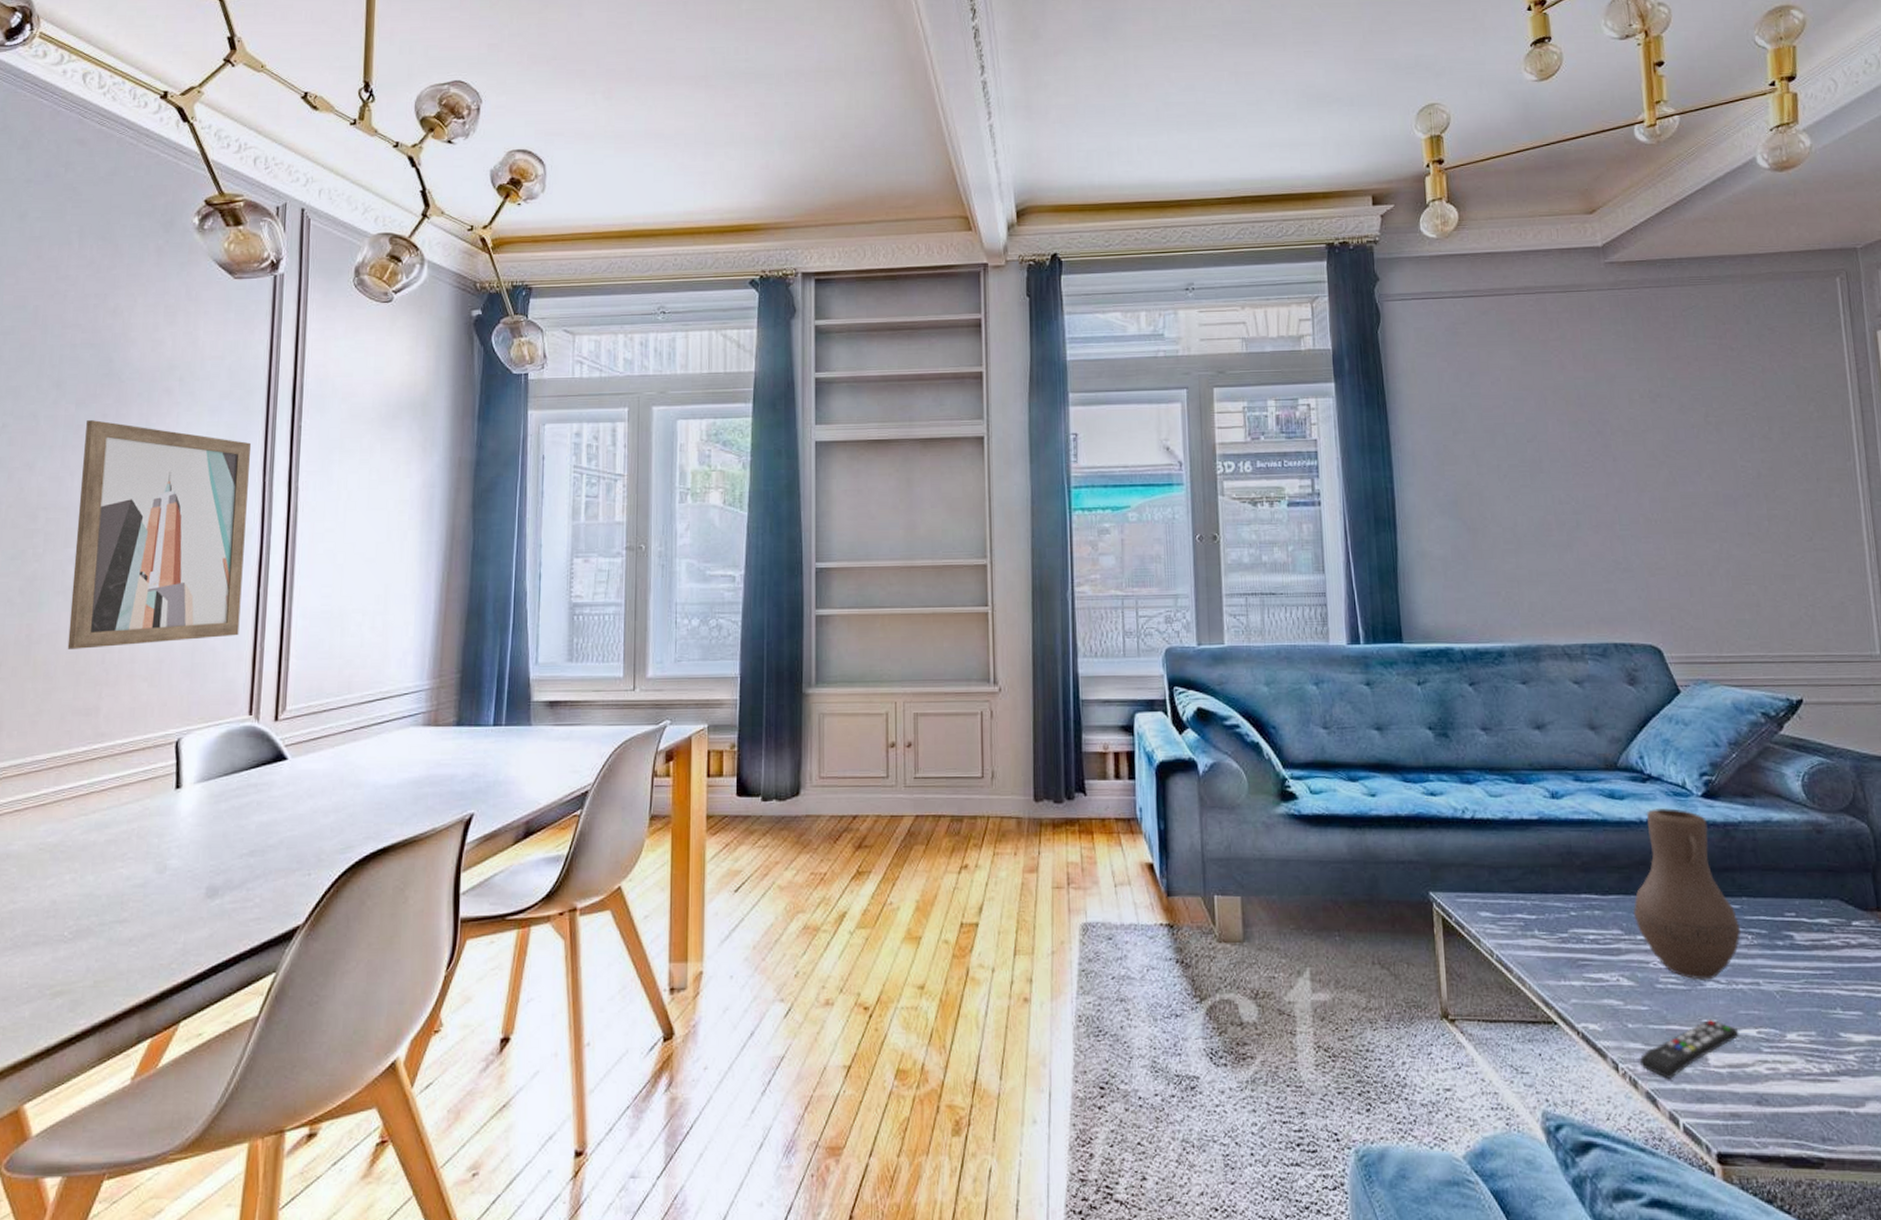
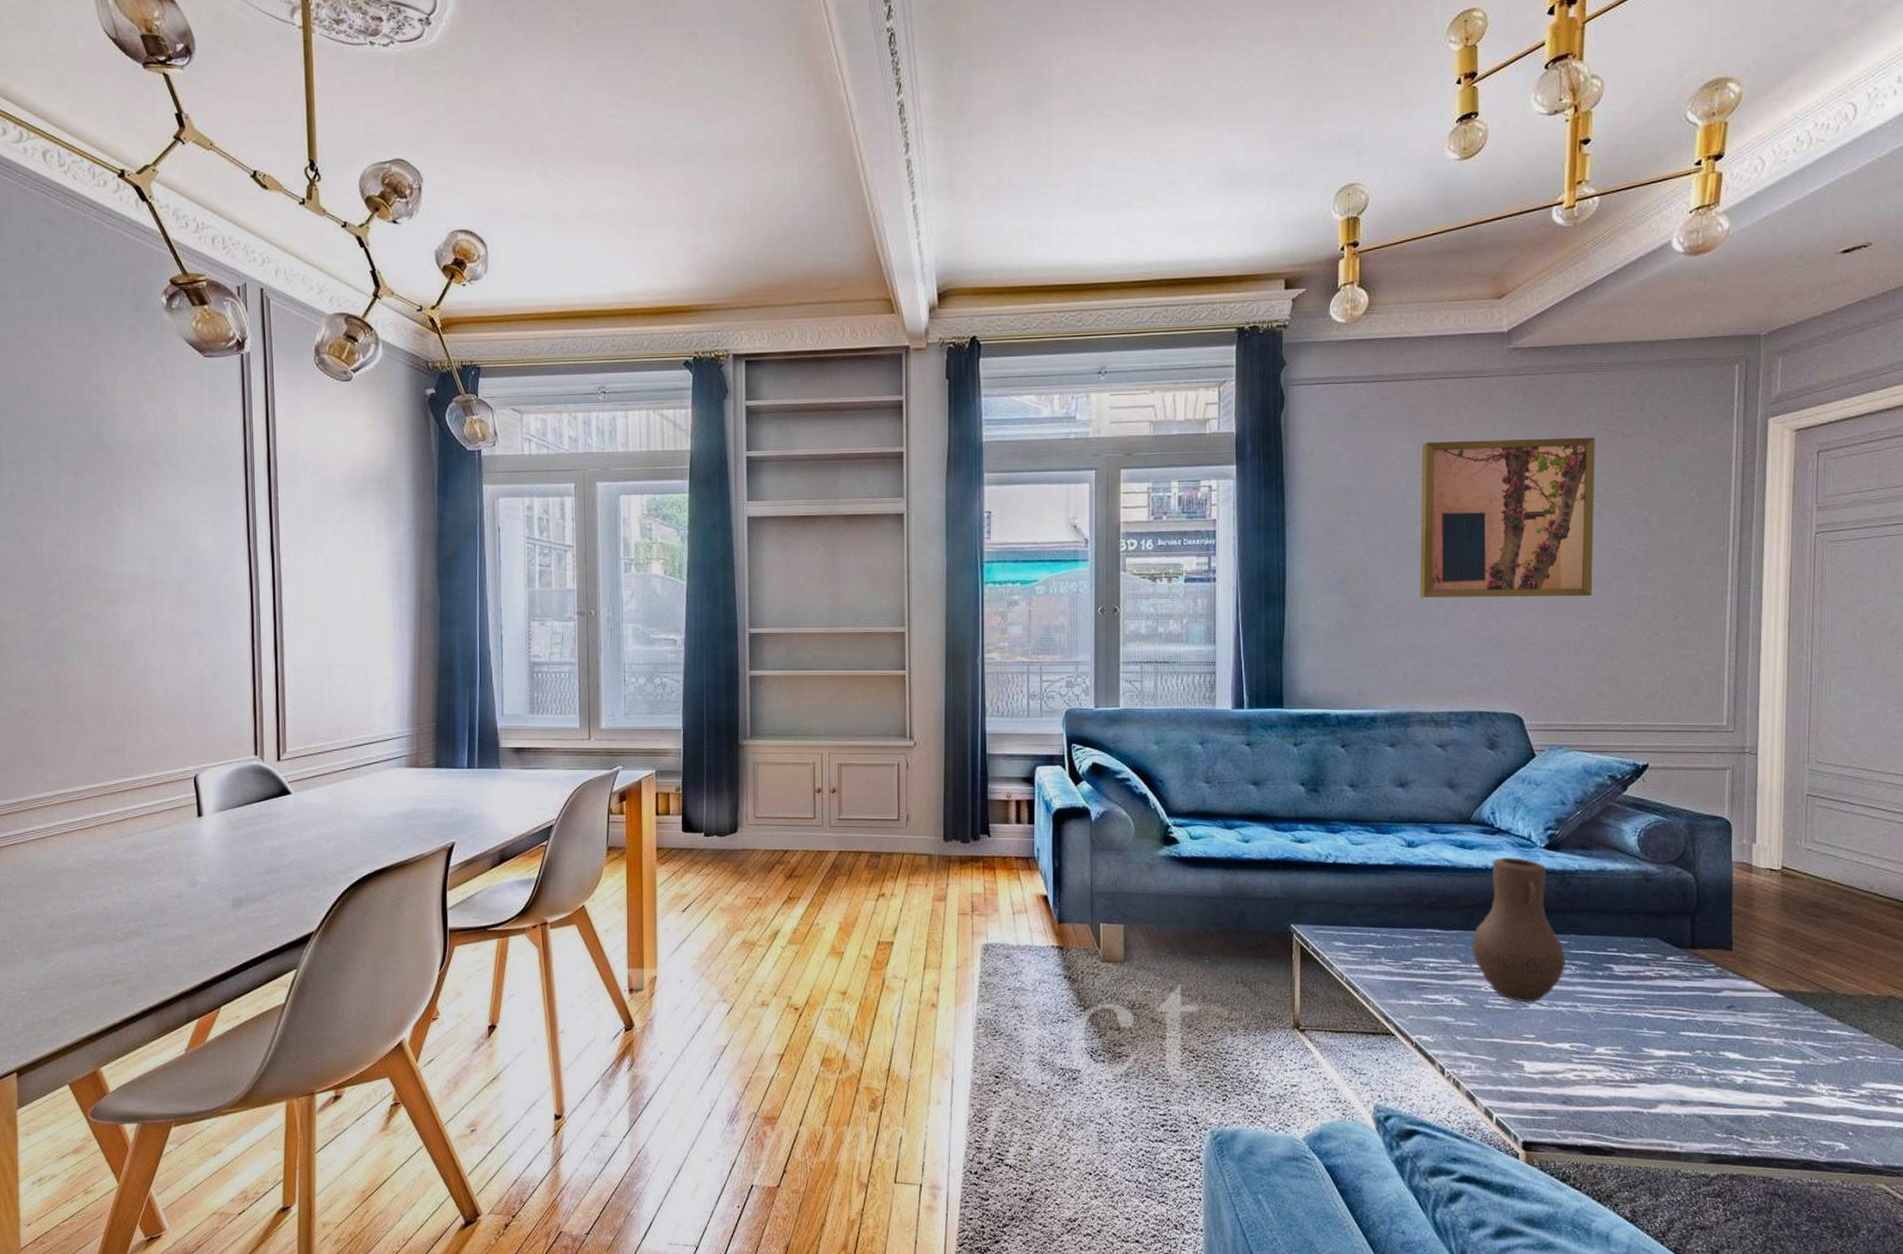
wall art: present [67,420,251,649] -> none [85,490,239,696]
wall art: none [1526,351,1721,520] -> present [1420,437,1595,598]
remote control: present [1639,1018,1739,1079] -> none [1463,1034,1554,1081]

